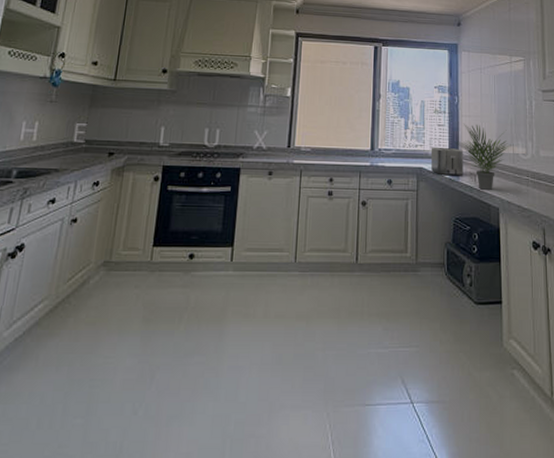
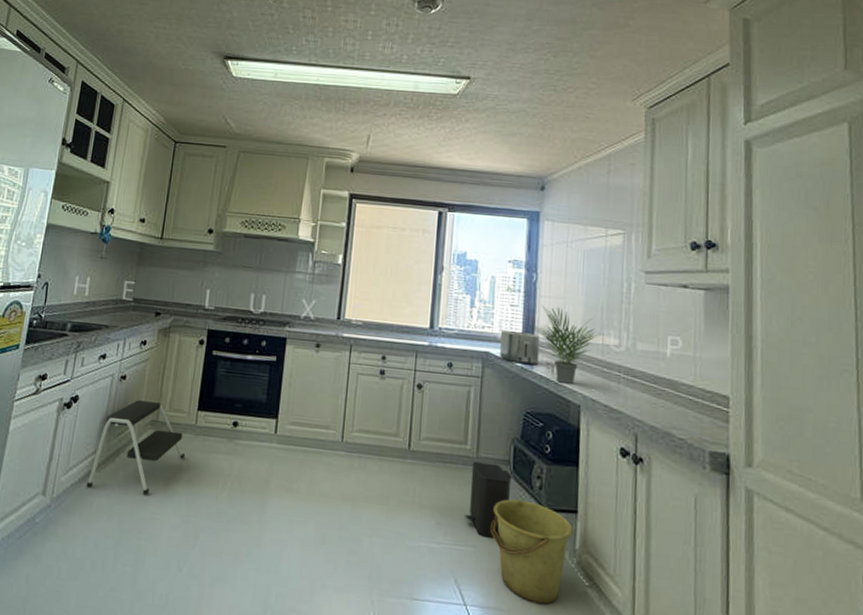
step stool: none [31,241,141,339] -> present [86,400,186,495]
pedal bin: none [407,267,447,336] -> present [464,461,512,538]
bucket: none [430,297,499,390] -> present [489,499,573,604]

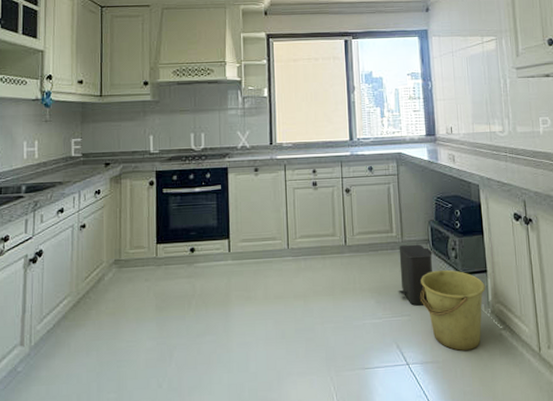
step stool: present [86,400,186,495] -> none [61,242,151,330]
toaster: present [499,330,540,366] -> none [408,132,442,159]
potted plant: present [529,305,601,385] -> none [431,107,488,170]

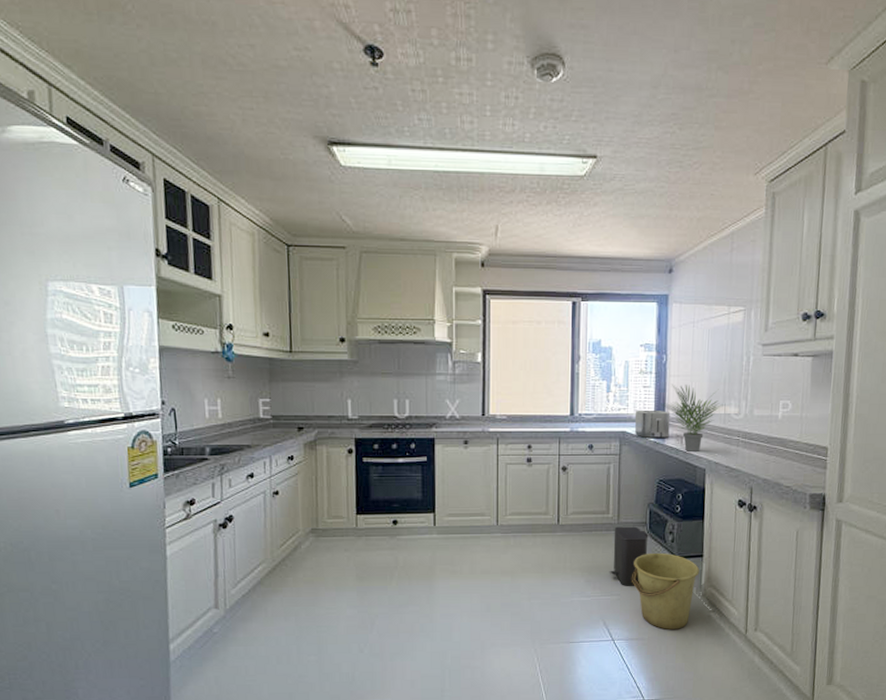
toaster: none [408,132,442,159] -> present [634,411,671,439]
potted plant: none [431,107,488,170] -> present [661,383,723,453]

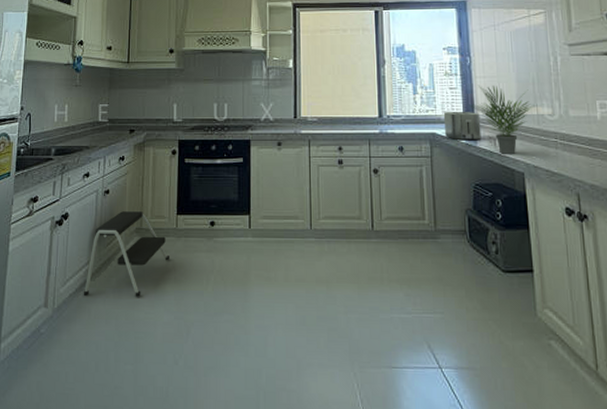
step stool: none [257,511,351,595] -> present [83,210,171,297]
pedal bin: present [609,526,649,586] -> none [429,234,471,303]
bucket: present [631,552,700,630] -> none [454,265,531,359]

